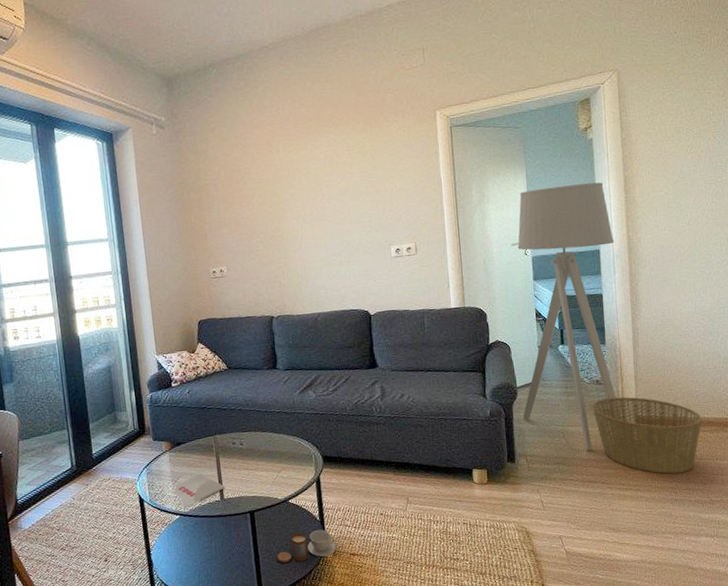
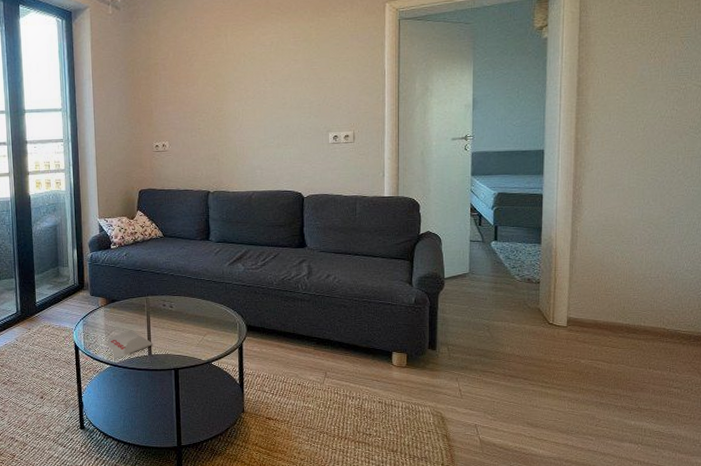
candle: present [276,532,308,564] -> none [196,393,226,420]
teacup: present [307,529,336,557] -> none [226,392,253,417]
floor lamp: present [517,182,623,451] -> none [448,82,561,346]
basket: present [592,396,702,474] -> none [521,297,638,378]

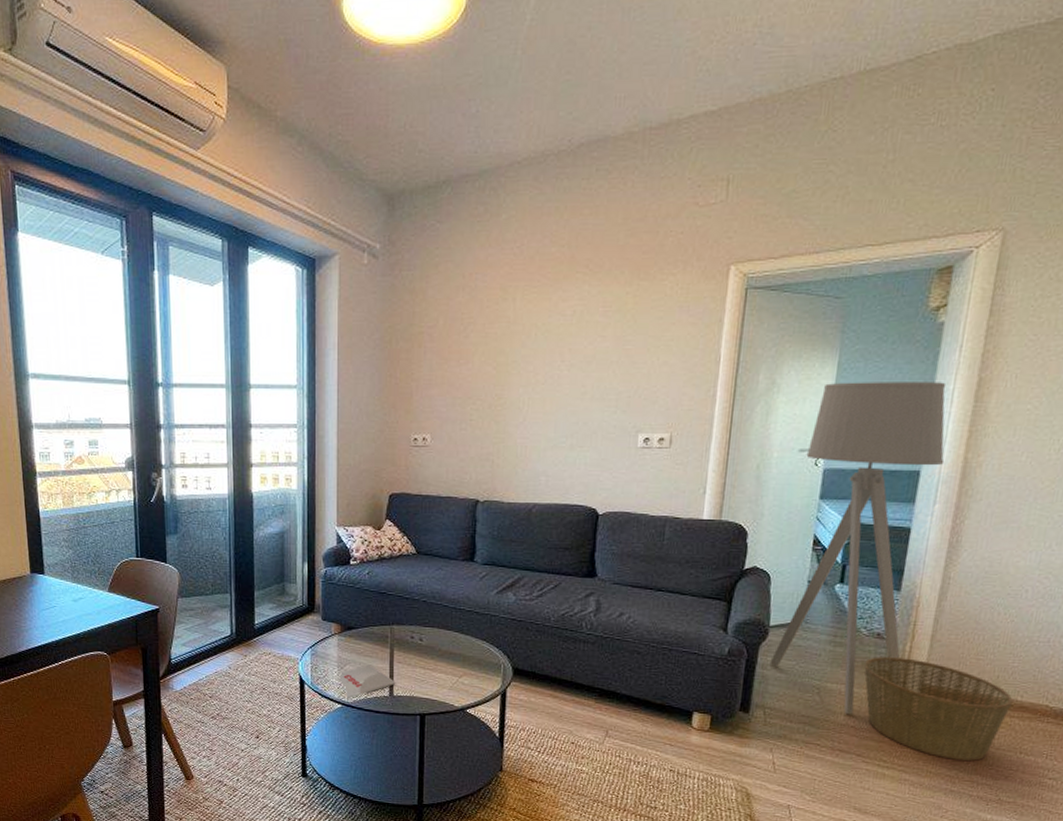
floor lamp: none [448,82,561,346] -> present [770,382,947,715]
basket: none [521,297,638,378] -> present [864,657,1013,762]

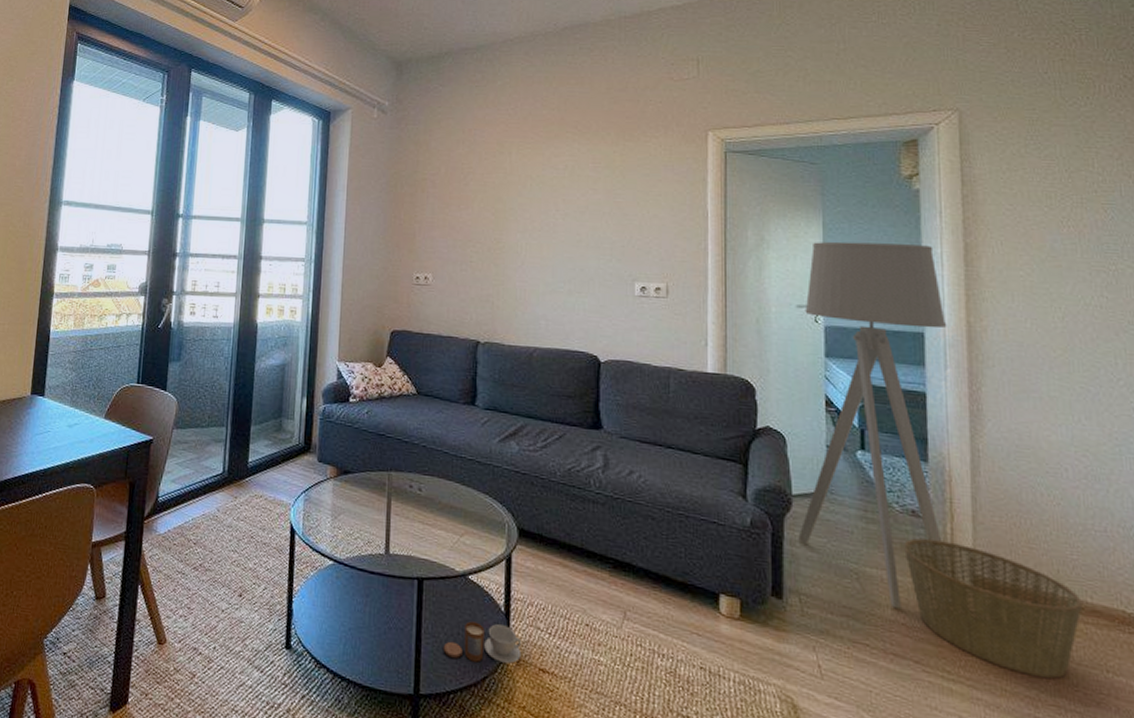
magazine: present [329,664,396,704] -> none [321,515,393,560]
candle: none [443,746,481,778] -> present [443,621,485,663]
teacup: none [480,747,514,777] -> present [484,624,522,664]

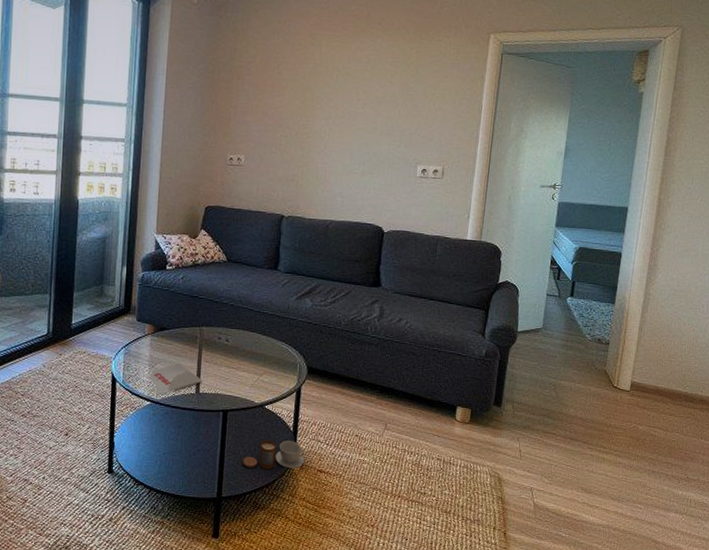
magazine: none [321,515,393,560] -> present [139,363,203,401]
floor lamp: present [798,241,951,610] -> none [517,133,645,408]
basket: present [904,538,1083,680] -> none [589,358,696,446]

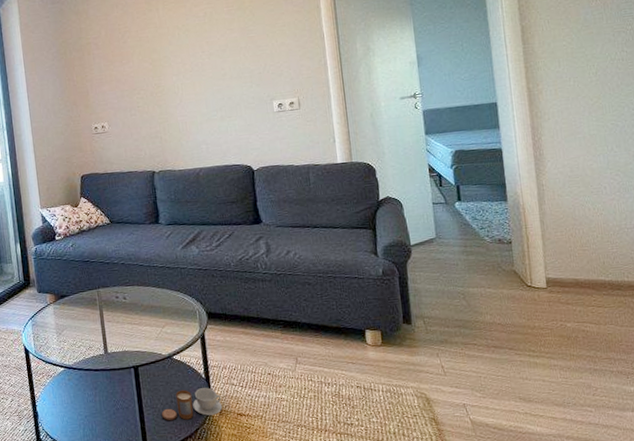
magazine: present [139,363,203,401] -> none [53,327,109,368]

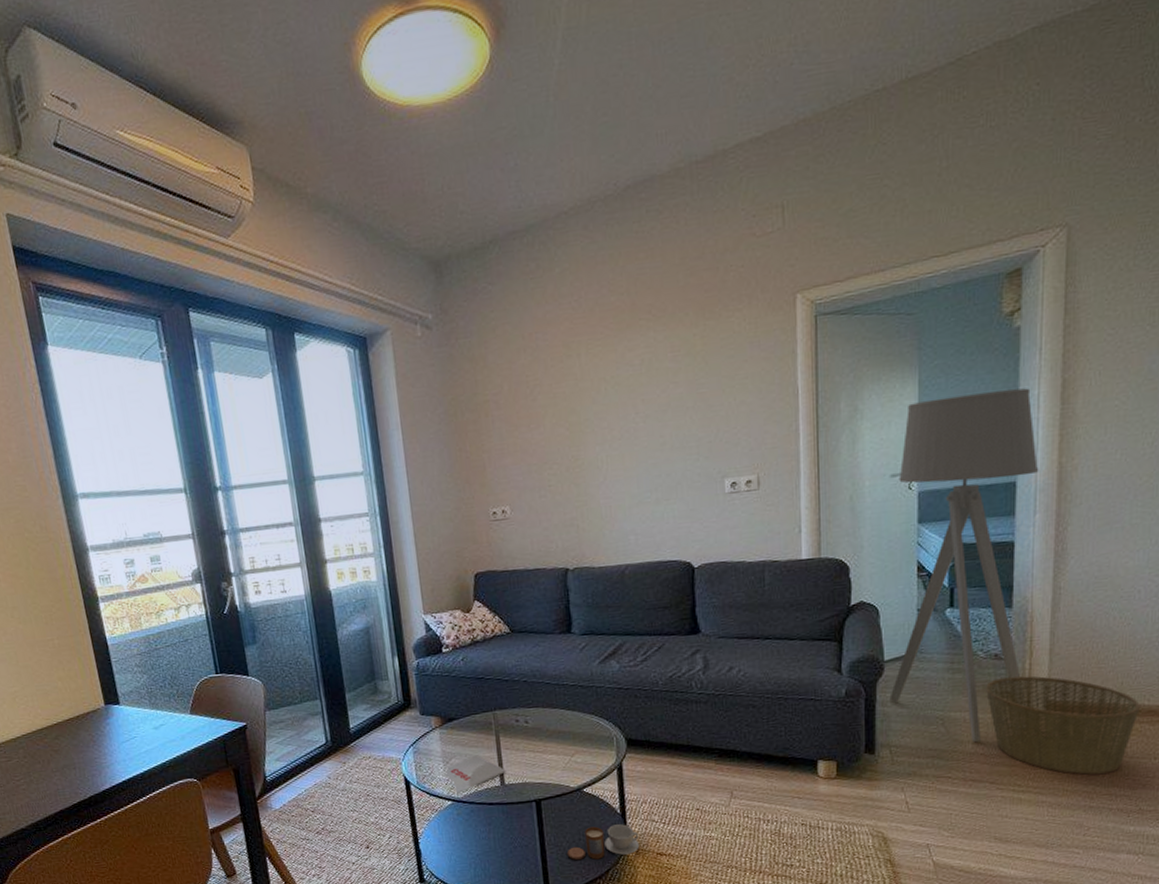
magazine: none [53,327,109,368] -> present [439,755,506,801]
floor lamp: none [406,32,531,314] -> present [889,388,1039,743]
basket: none [495,257,622,342] -> present [986,675,1140,775]

